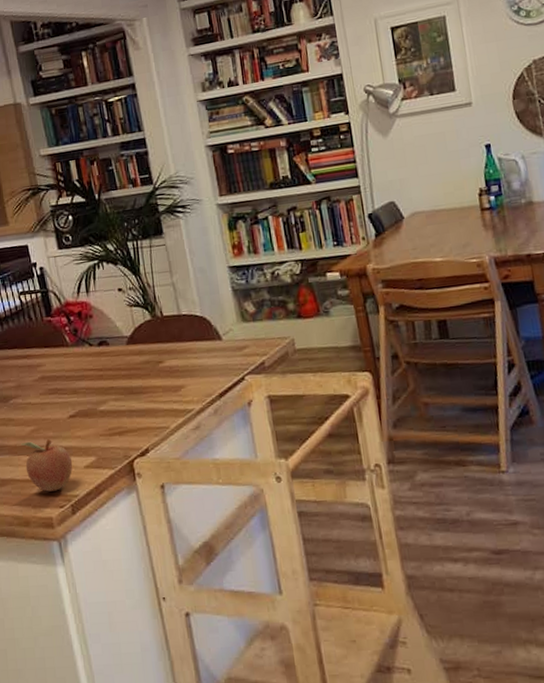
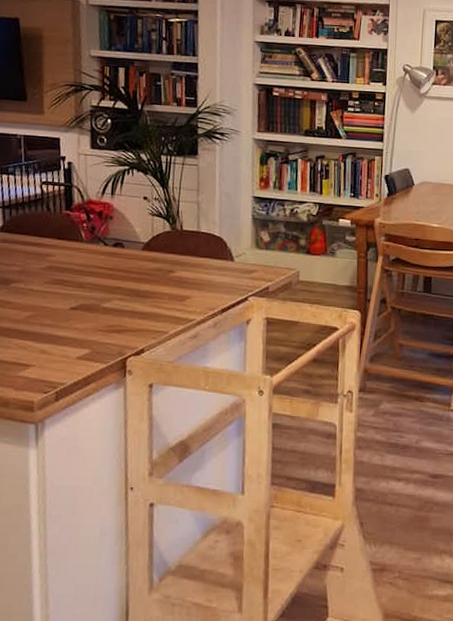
fruit: present [21,438,73,492] -> none [15,325,66,377]

